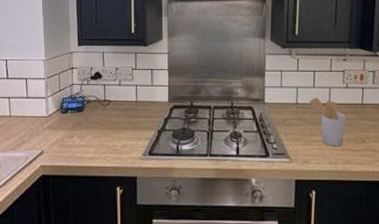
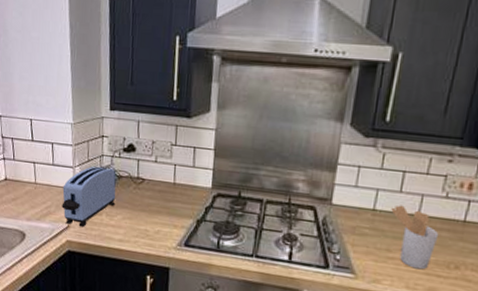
toaster: none [35,95,86,151] -> present [62,167,116,228]

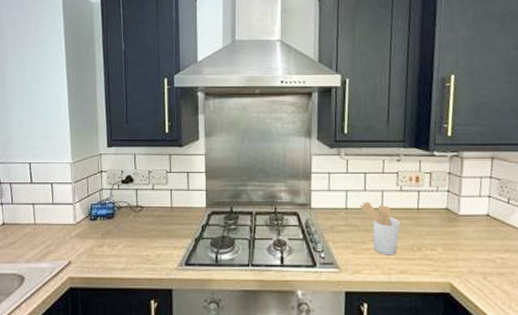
toaster: present [62,167,116,228] -> none [62,201,117,262]

